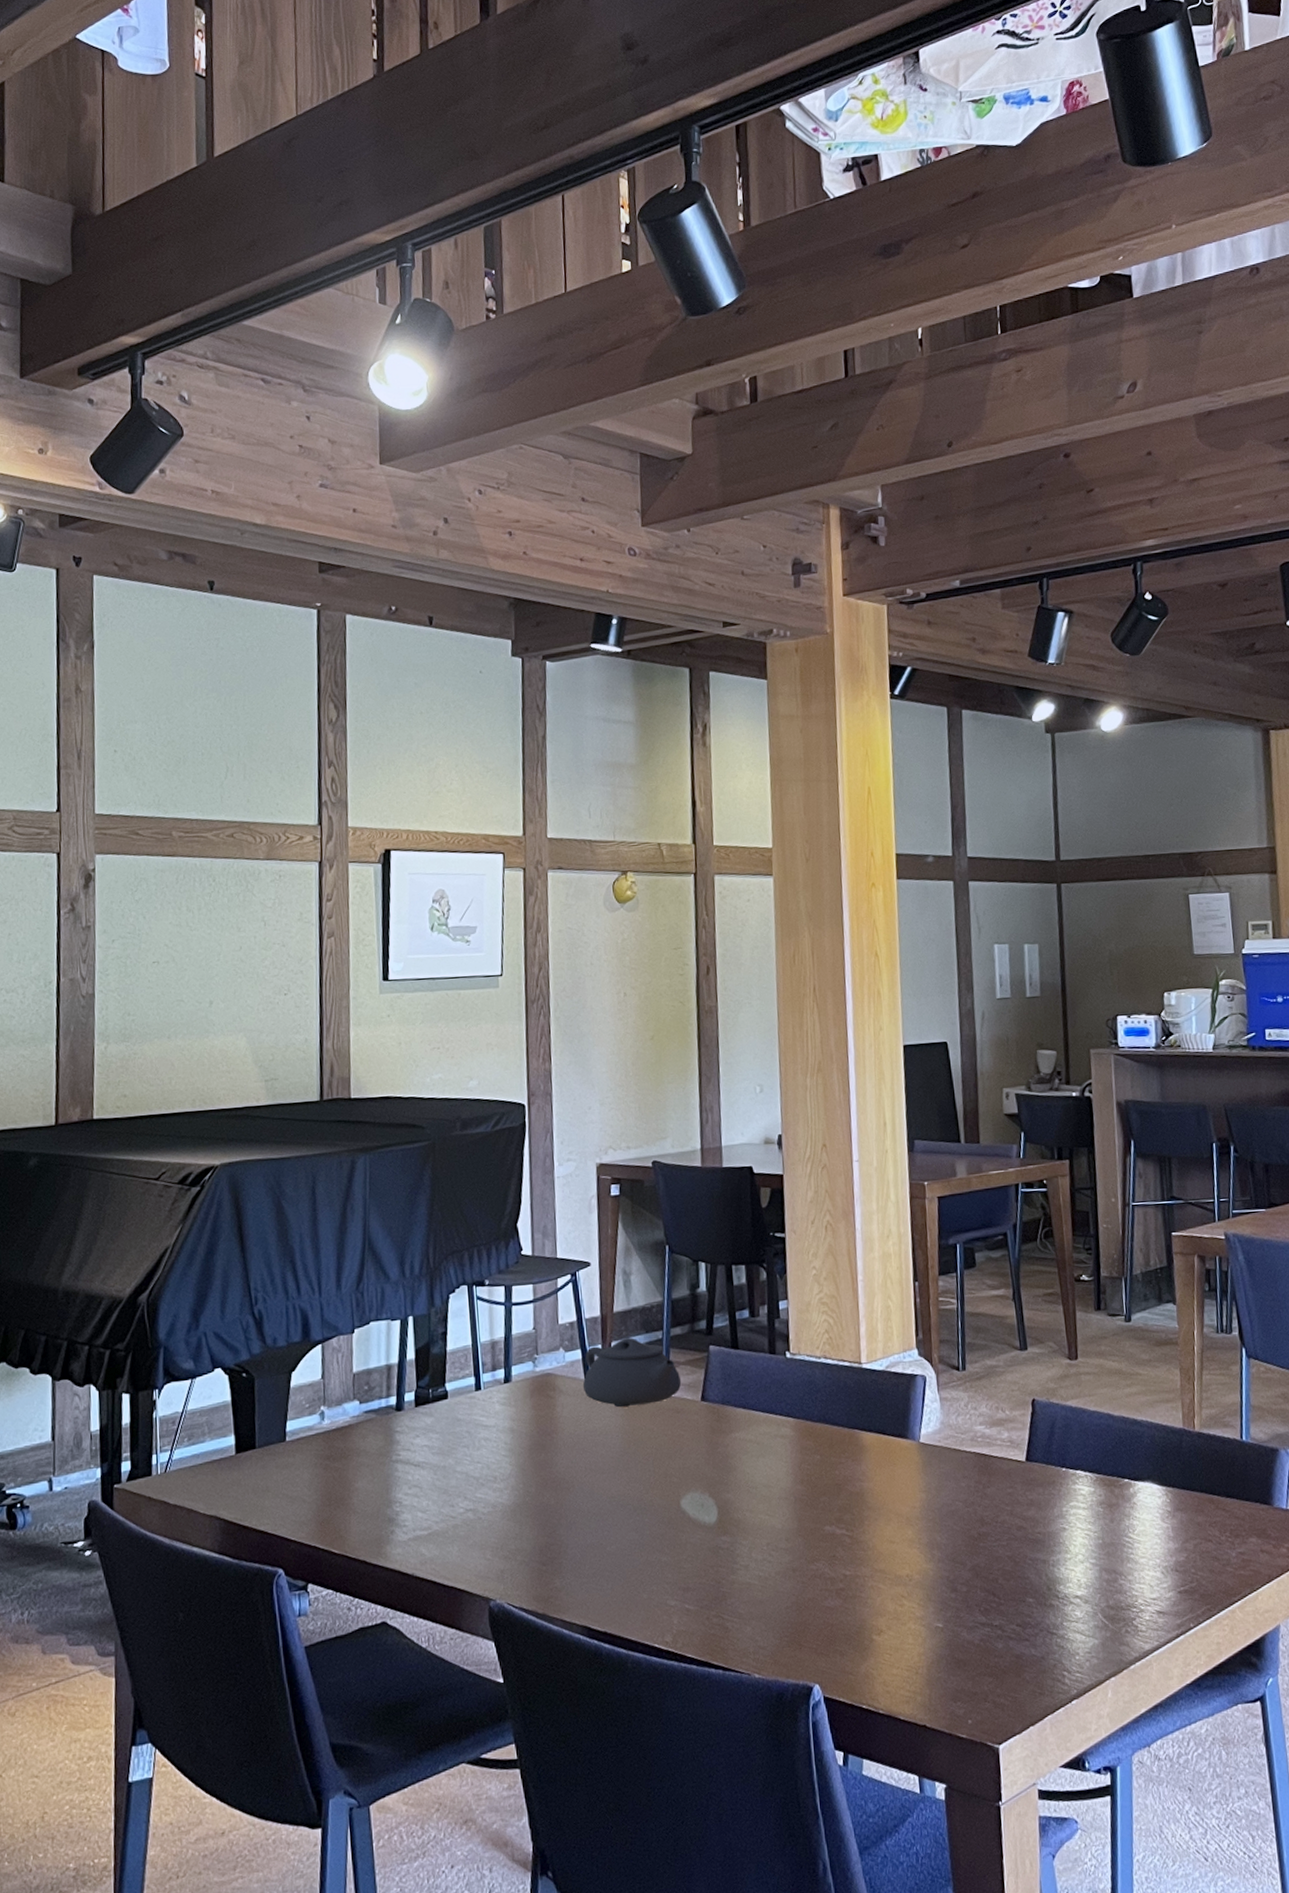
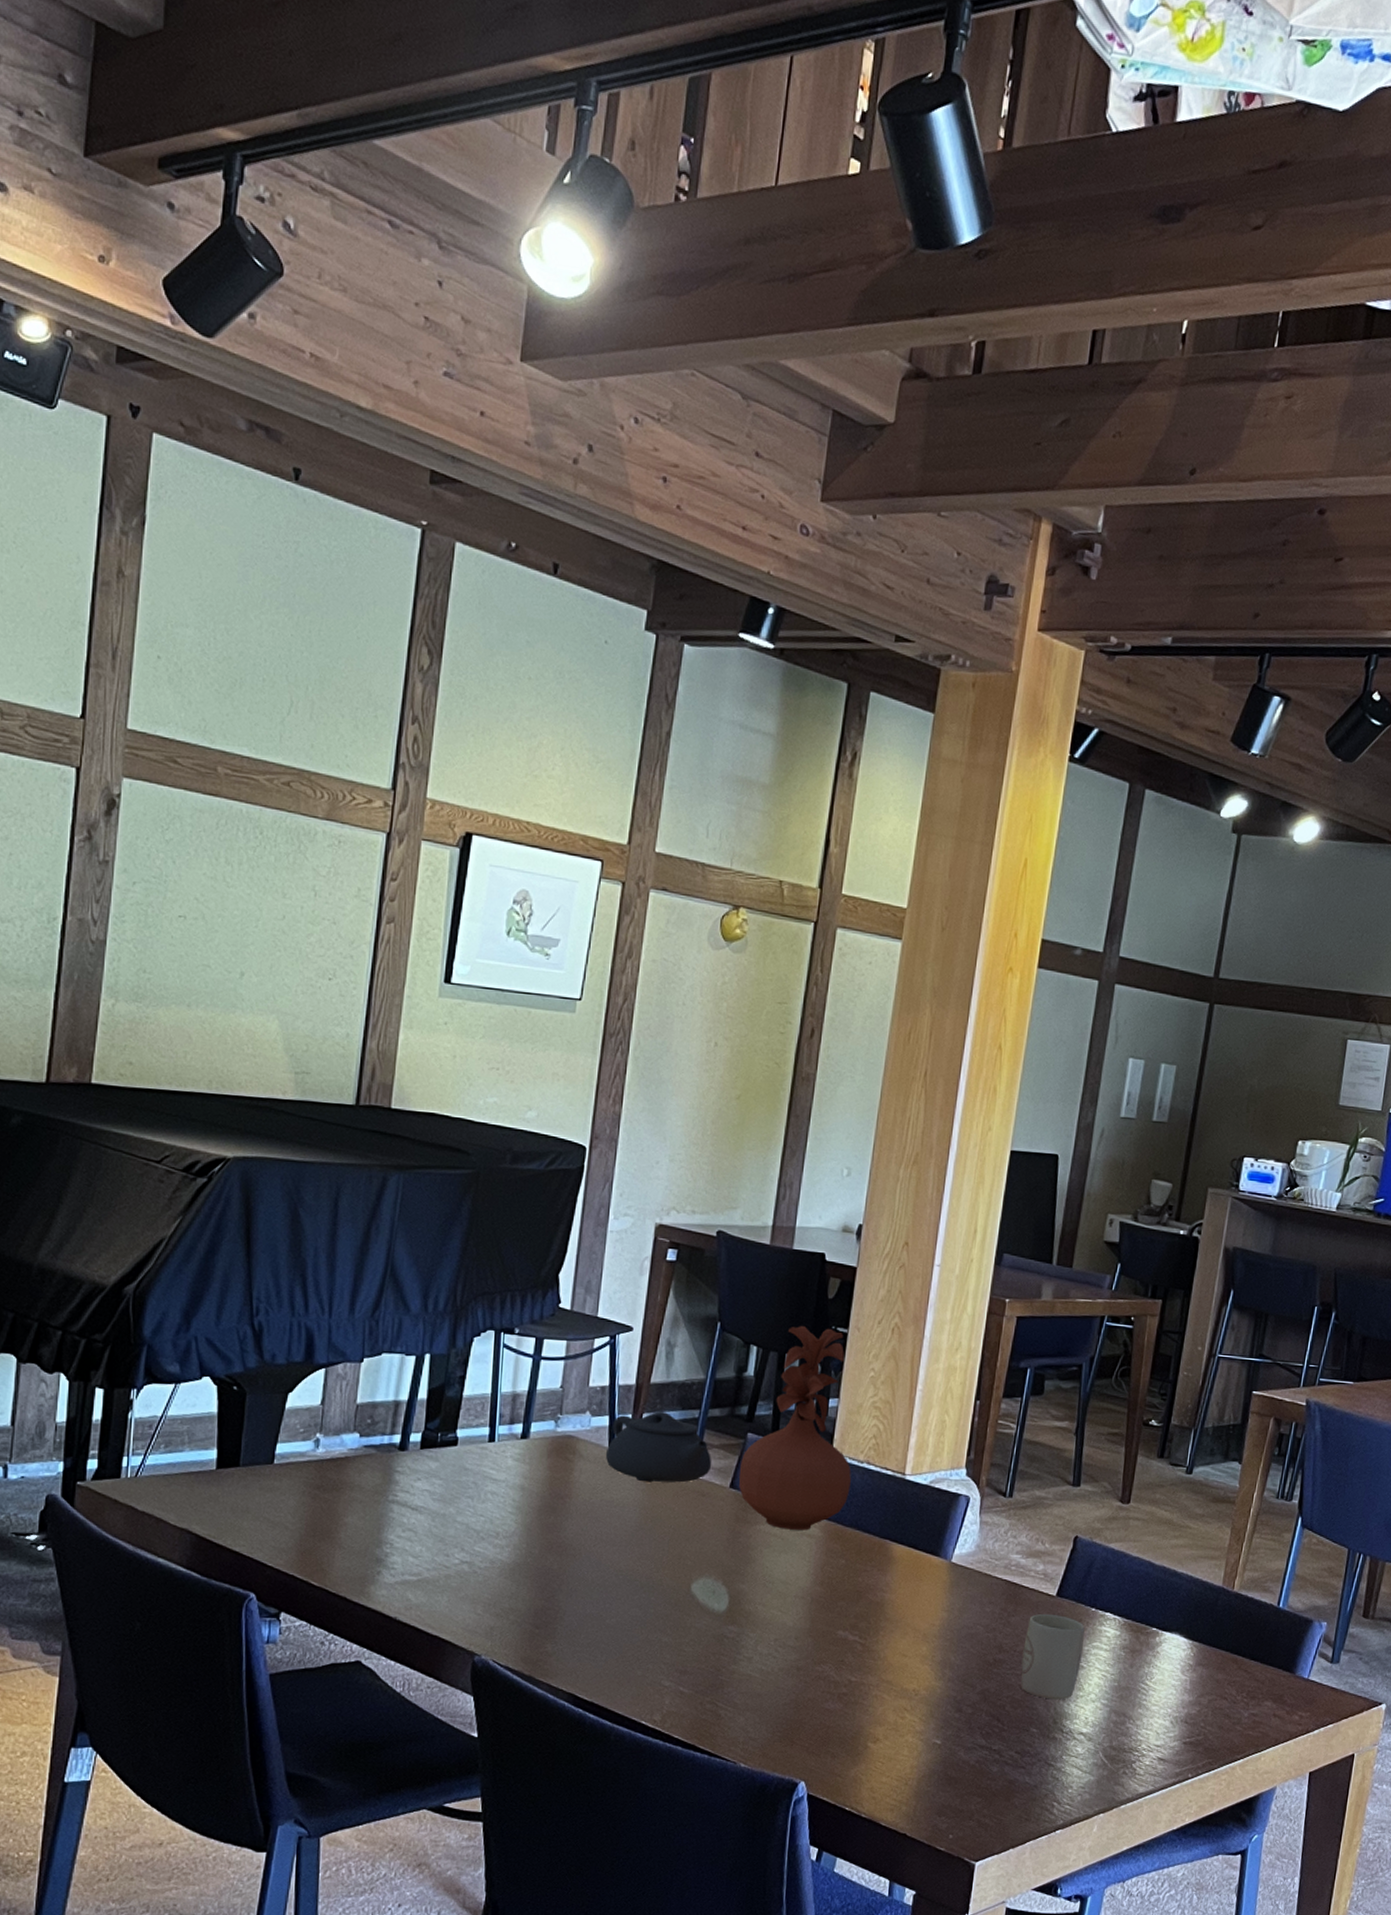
vase: none [707,1235,813,1434] -> present [738,1326,851,1530]
mug: none [1003,1479,1063,1567] -> present [1020,1613,1085,1700]

